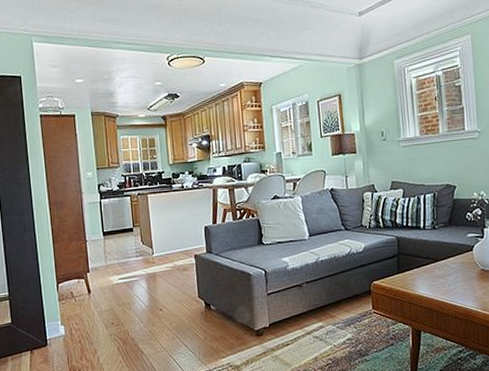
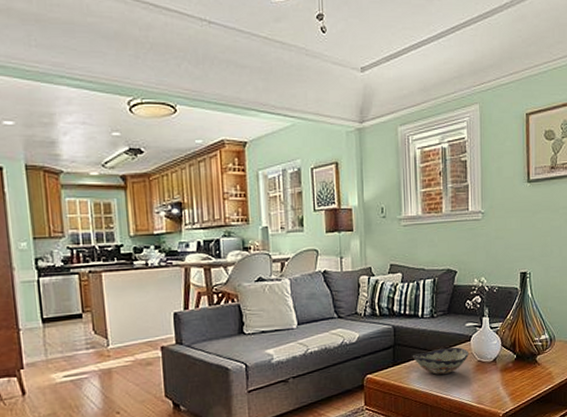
decorative bowl: none [416,256,471,282] -> present [412,347,468,375]

